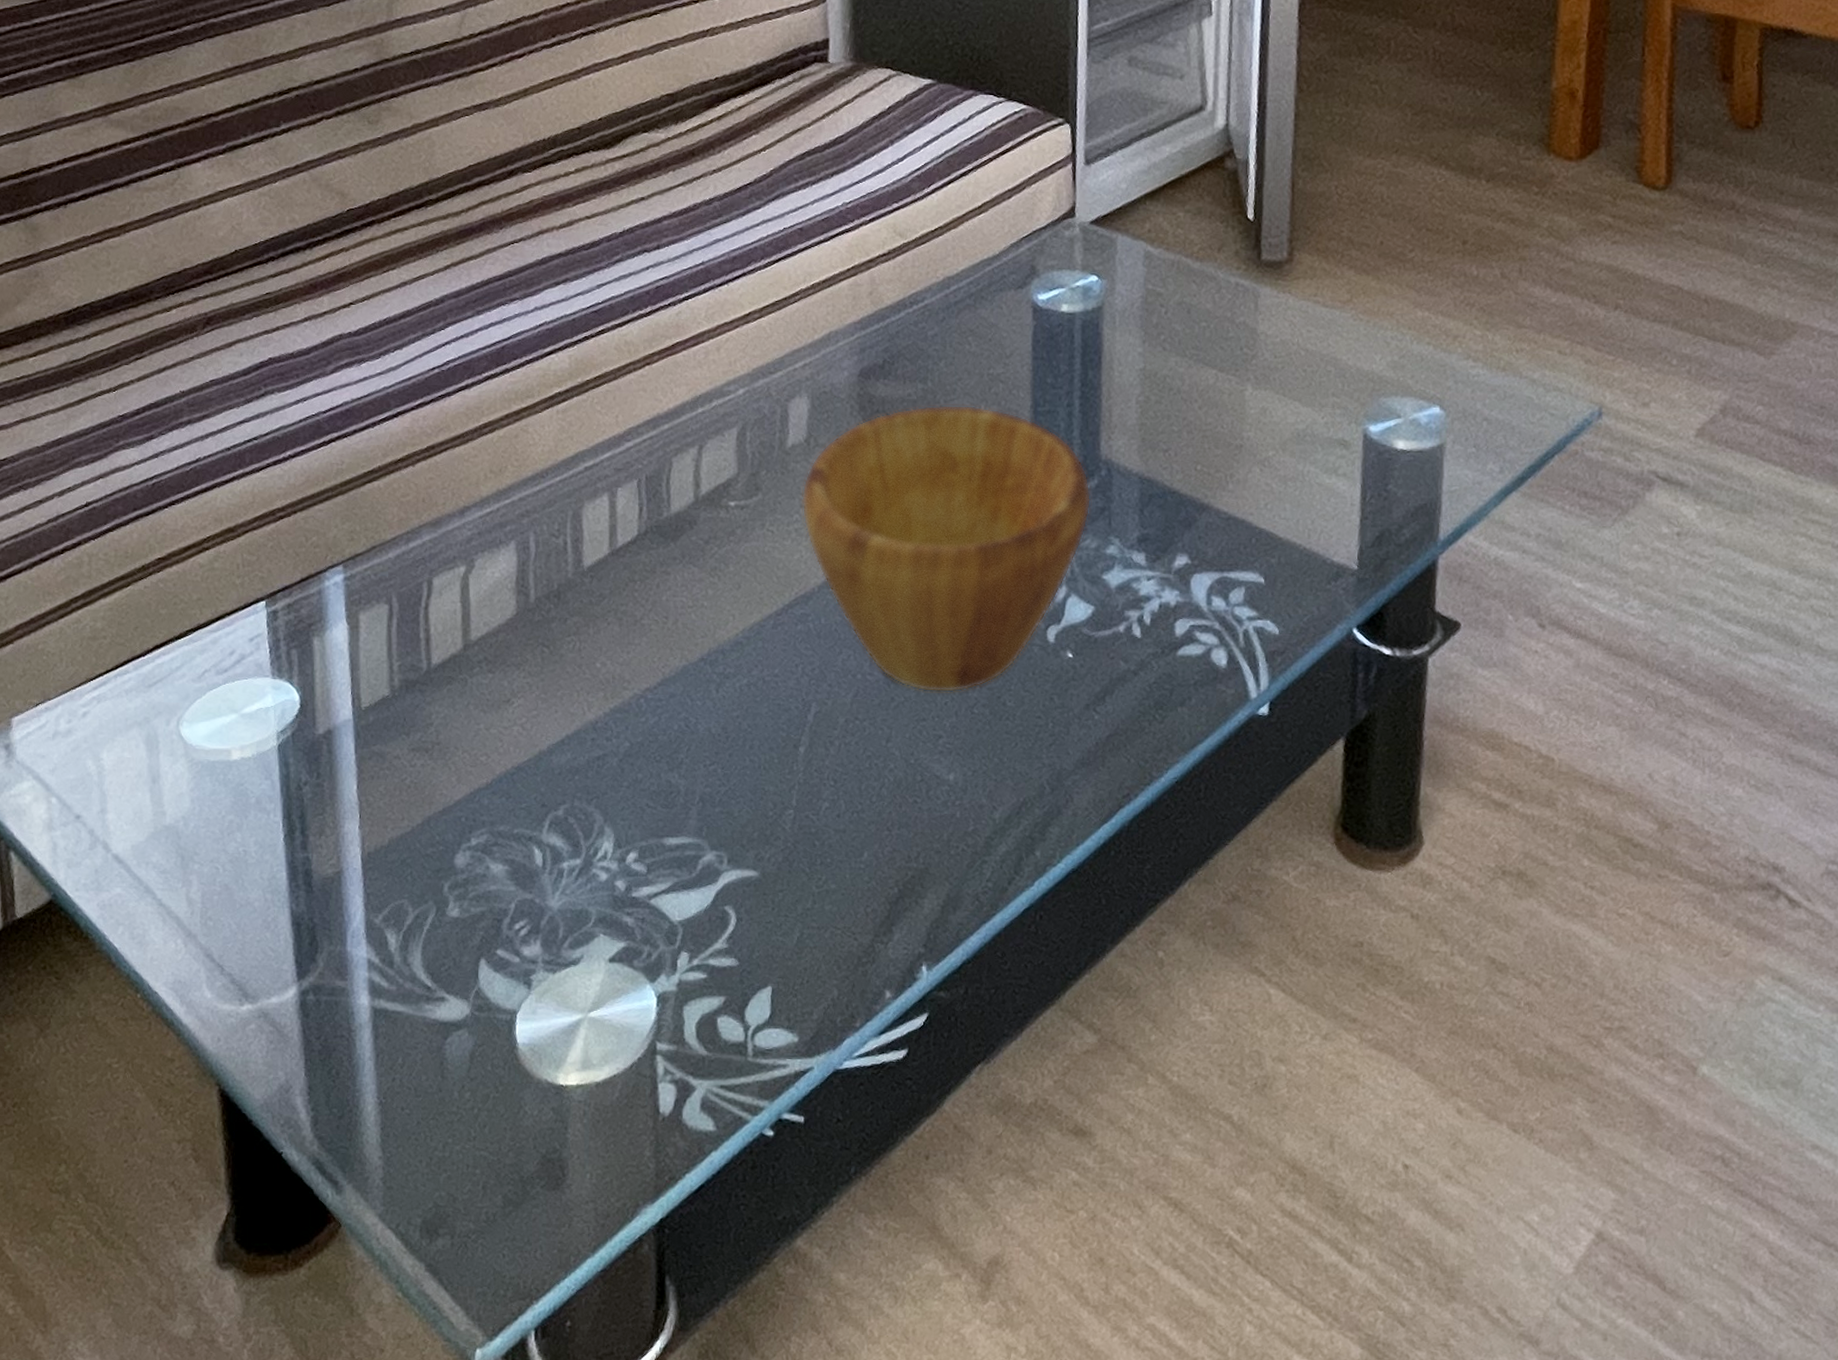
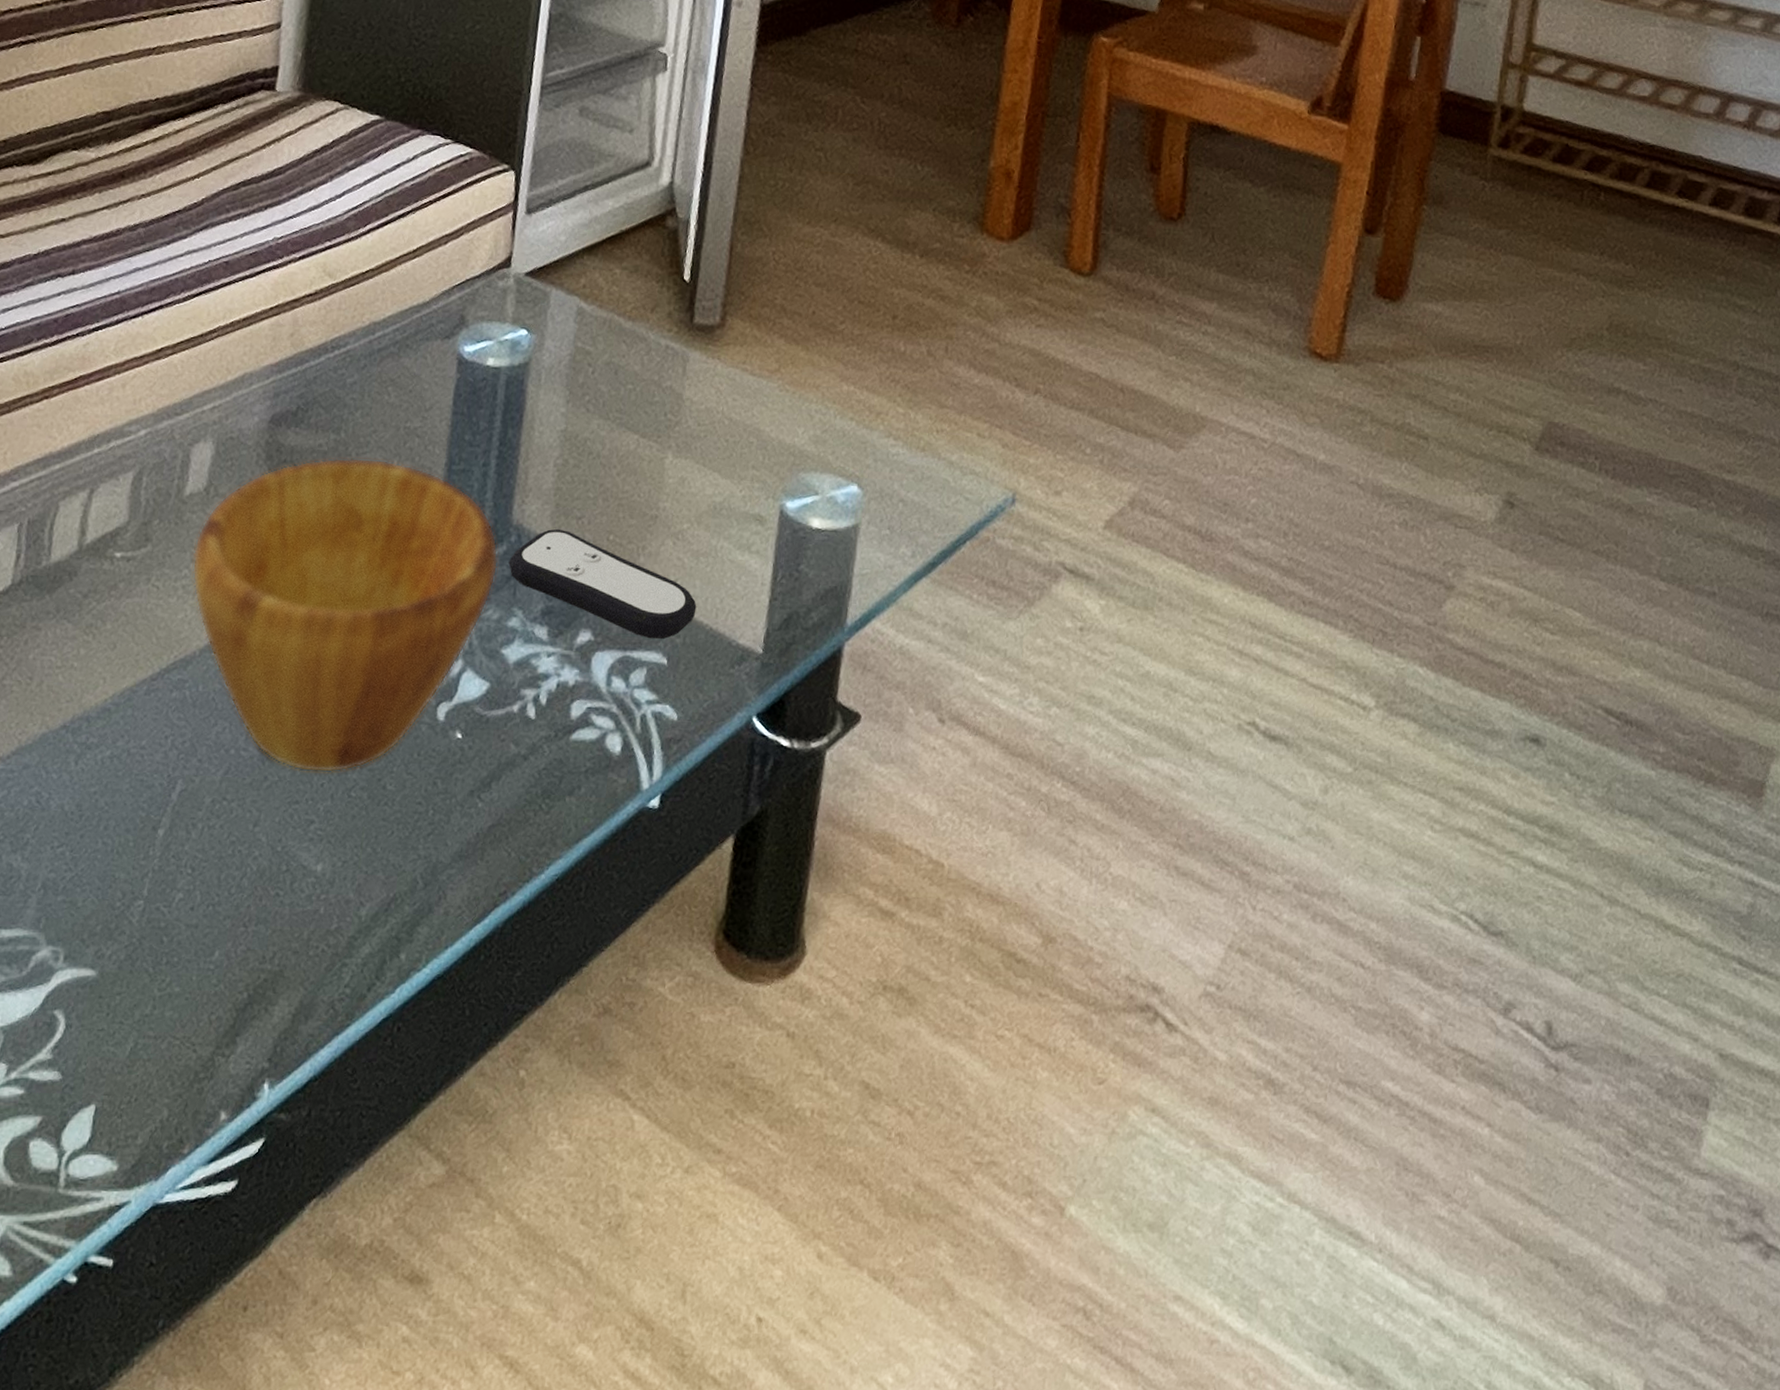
remote control: none [1101,461,1289,560] -> present [508,528,697,639]

